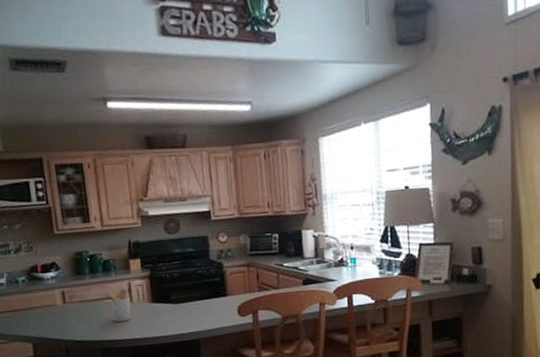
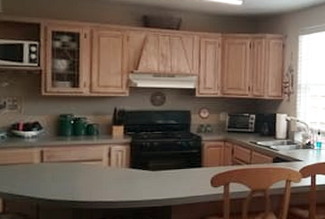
utensil holder: present [102,288,131,322] -> none [81,153,109,185]

